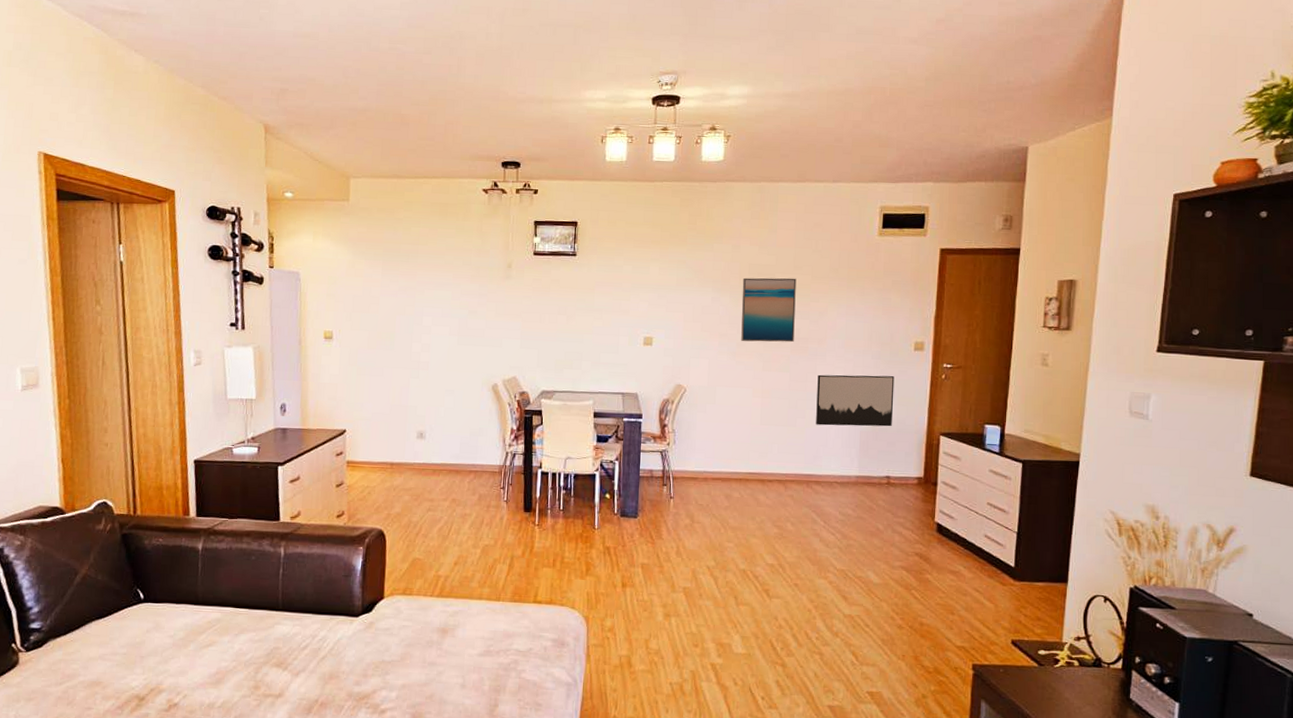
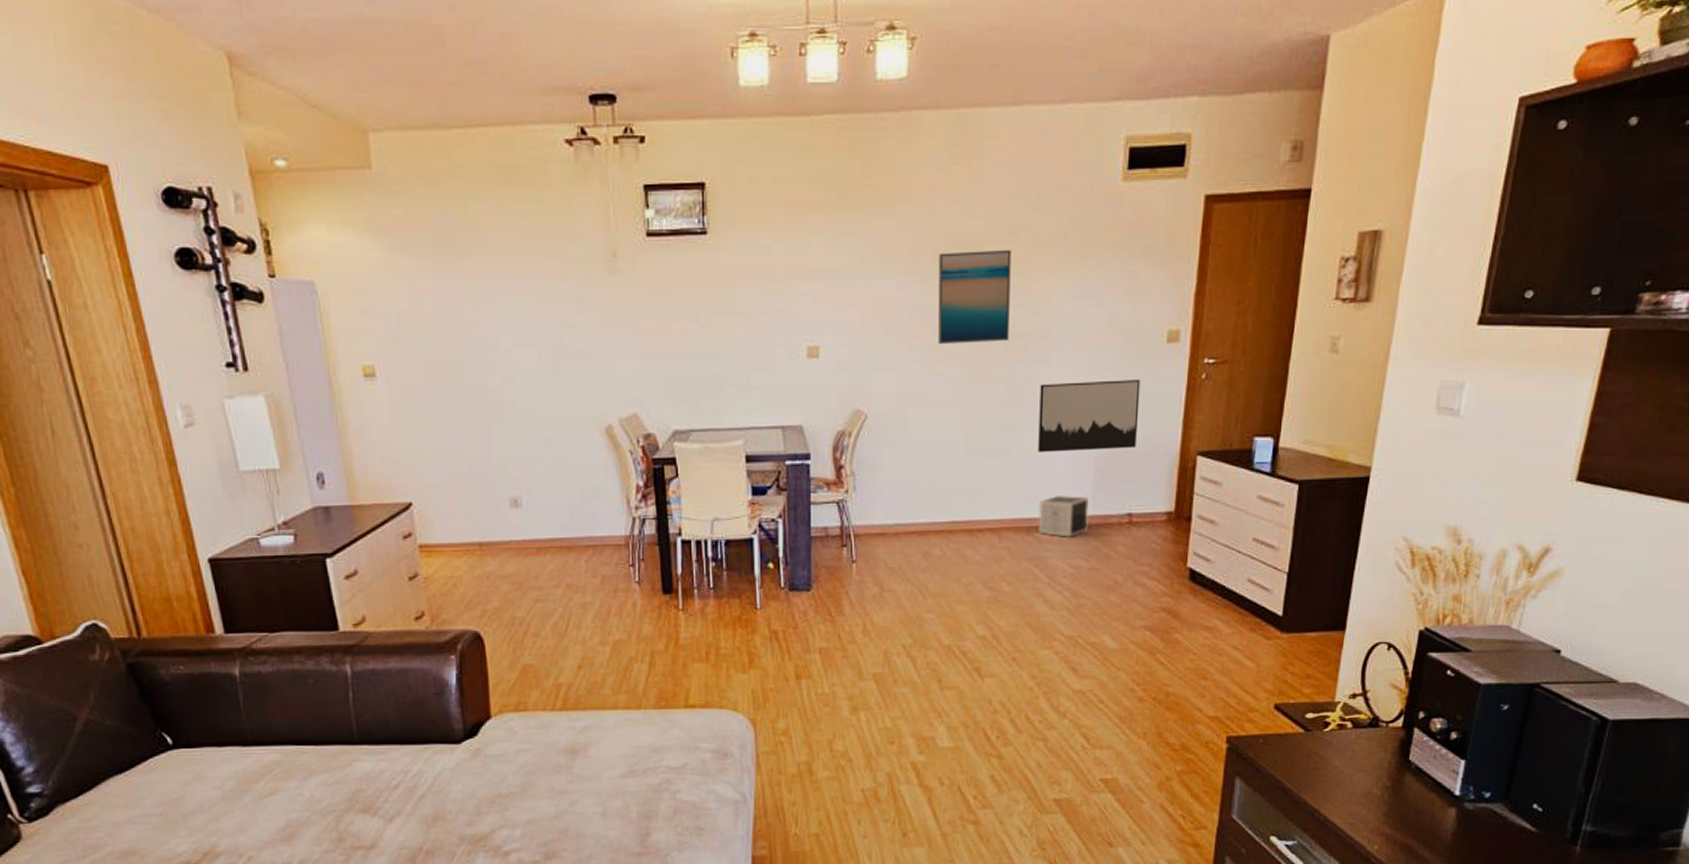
speaker: none [816,459,856,491] -> present [1038,496,1090,537]

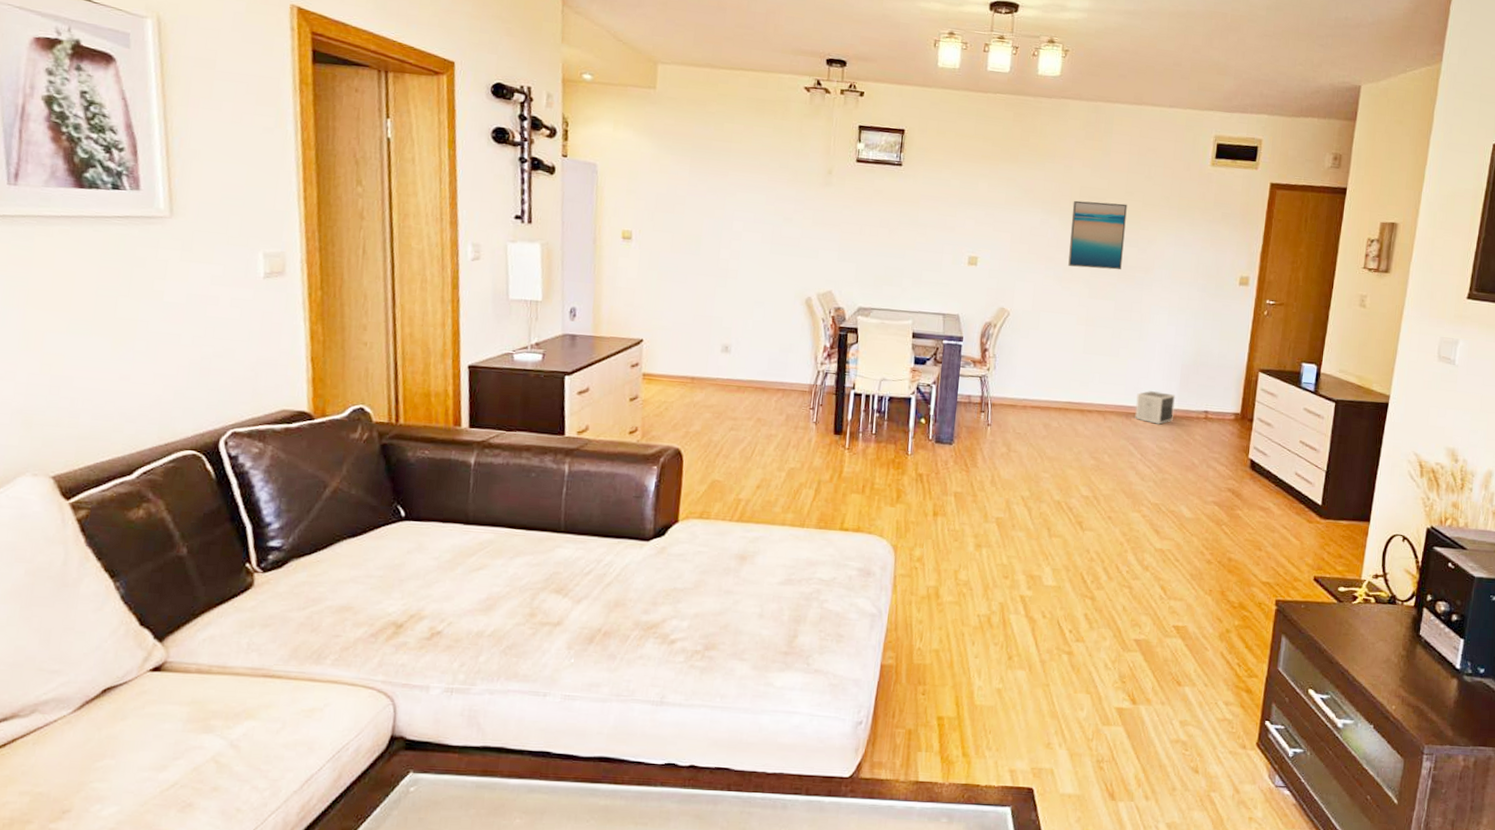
wall art: present [1038,380,1141,453] -> none [1138,304,1219,361]

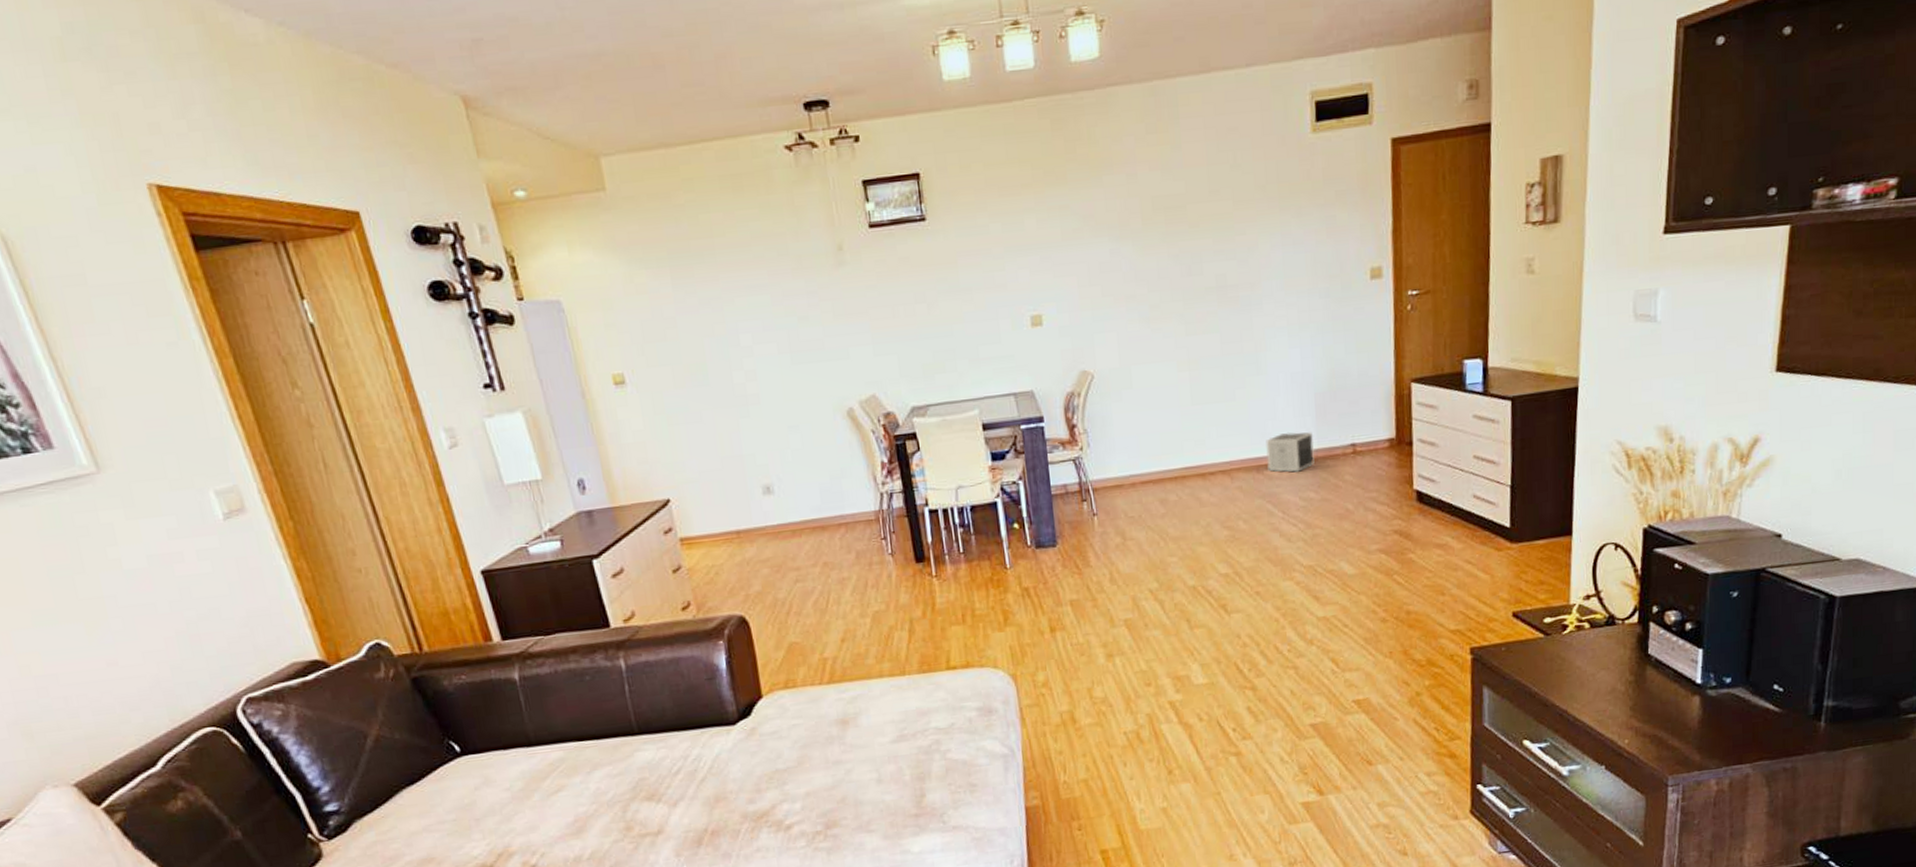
wall art: present [1068,200,1127,270] -> none [1145,207,1221,303]

